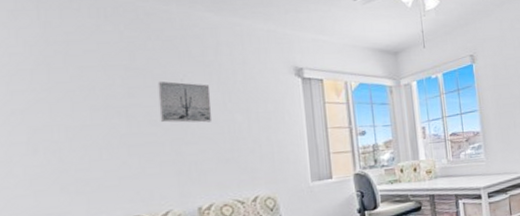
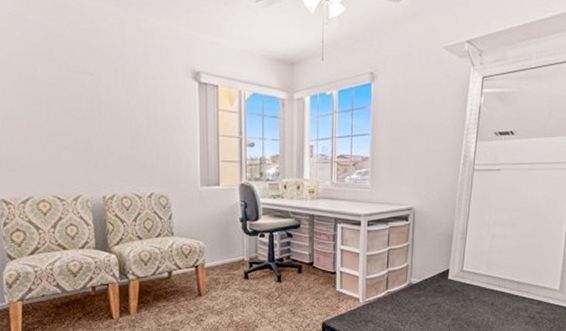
wall art: present [157,80,213,123] -> none [71,73,117,118]

